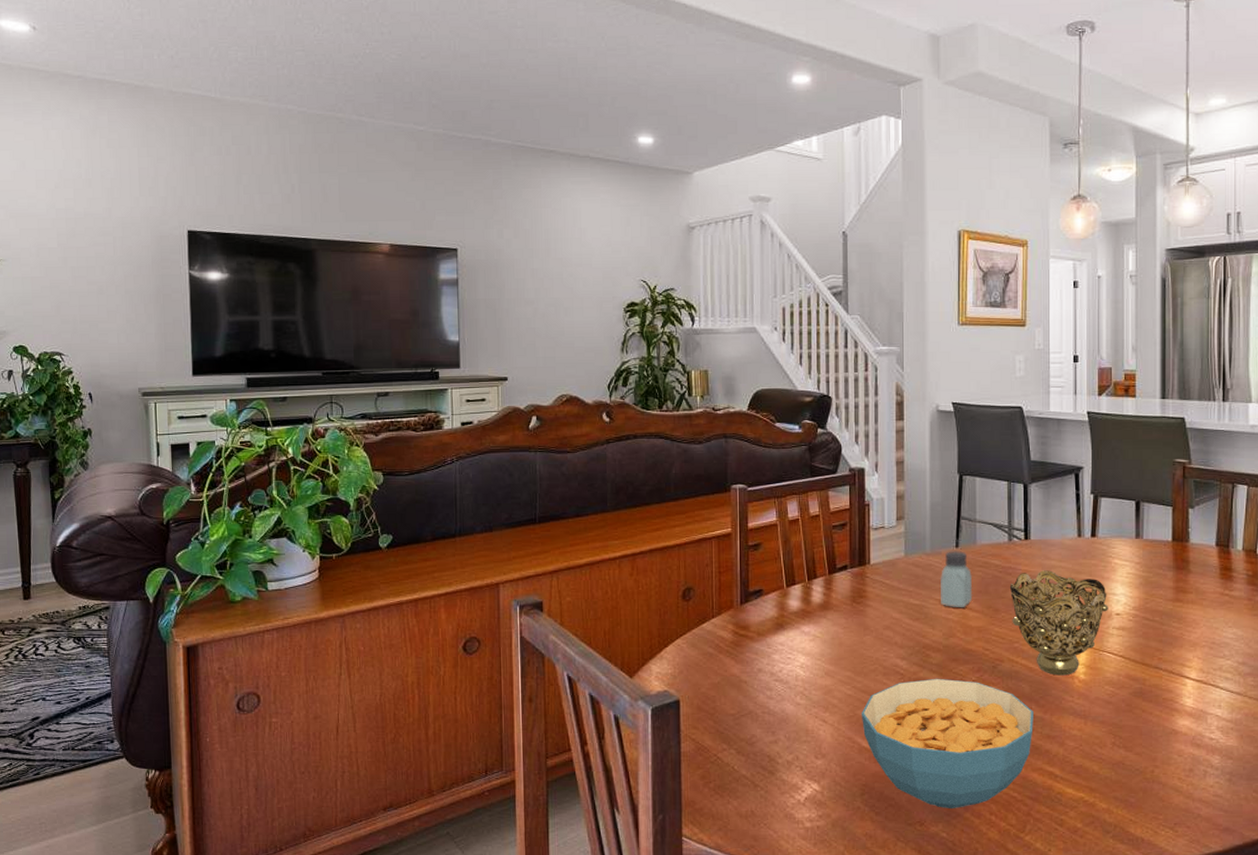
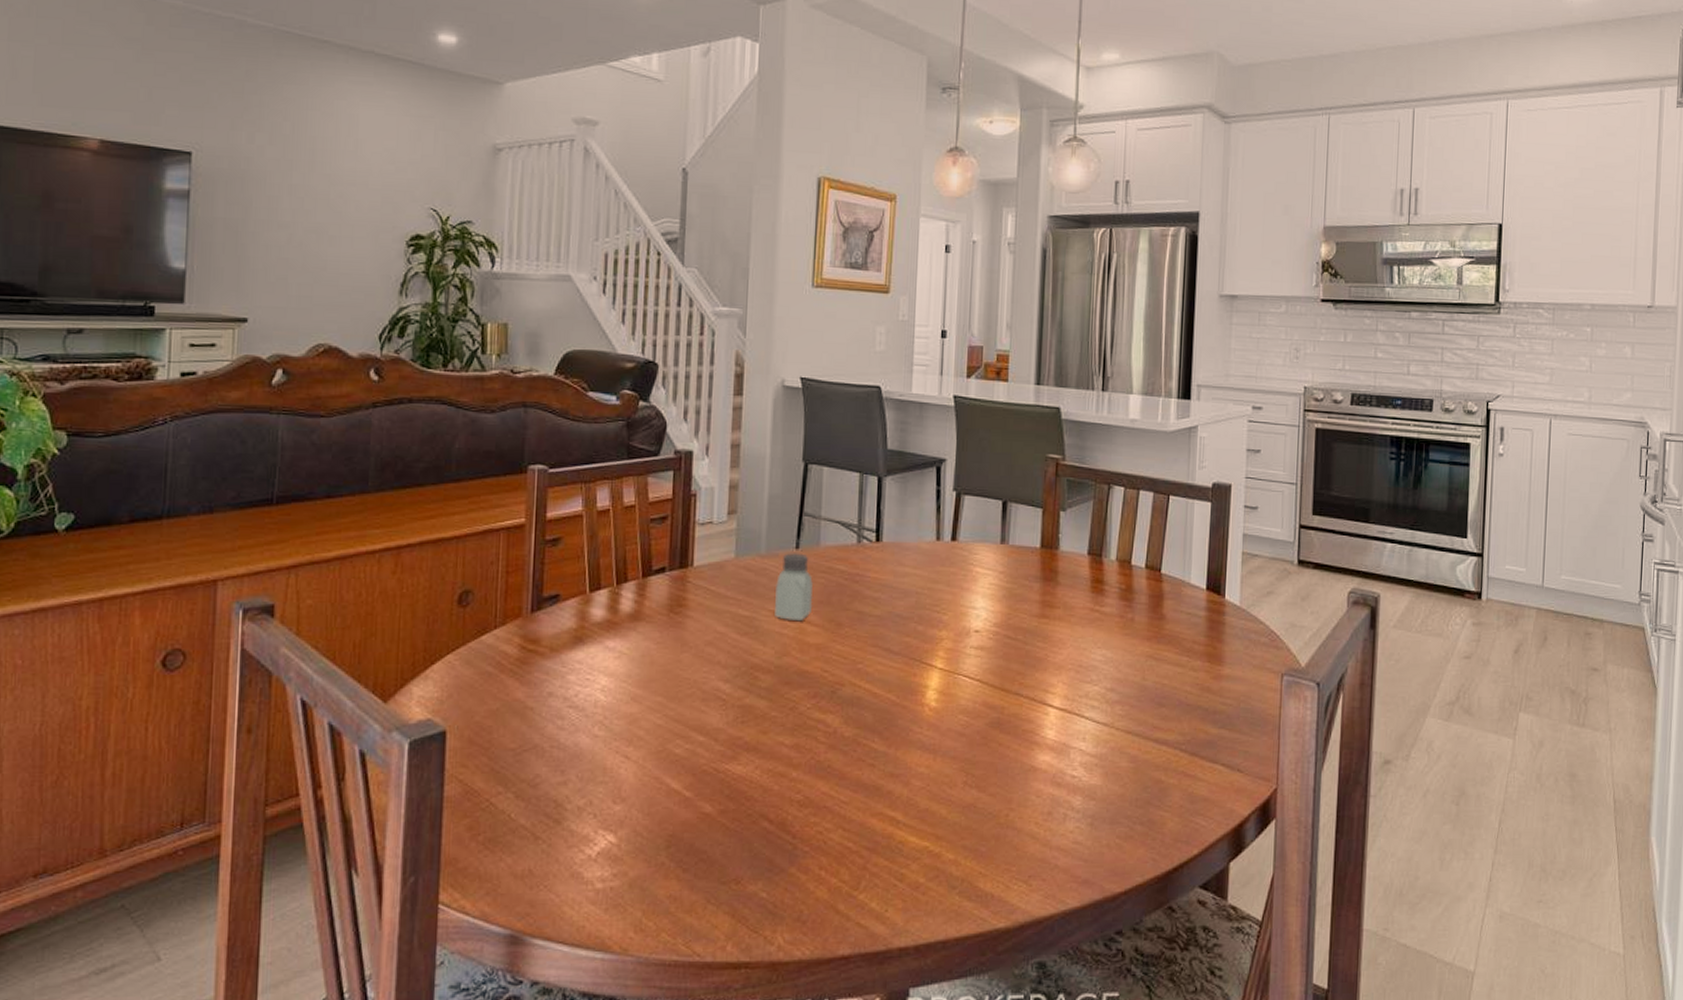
cereal bowl: present [861,678,1033,808] -> none [672,705,876,863]
decorative bowl: present [1009,570,1108,676] -> none [855,578,967,703]

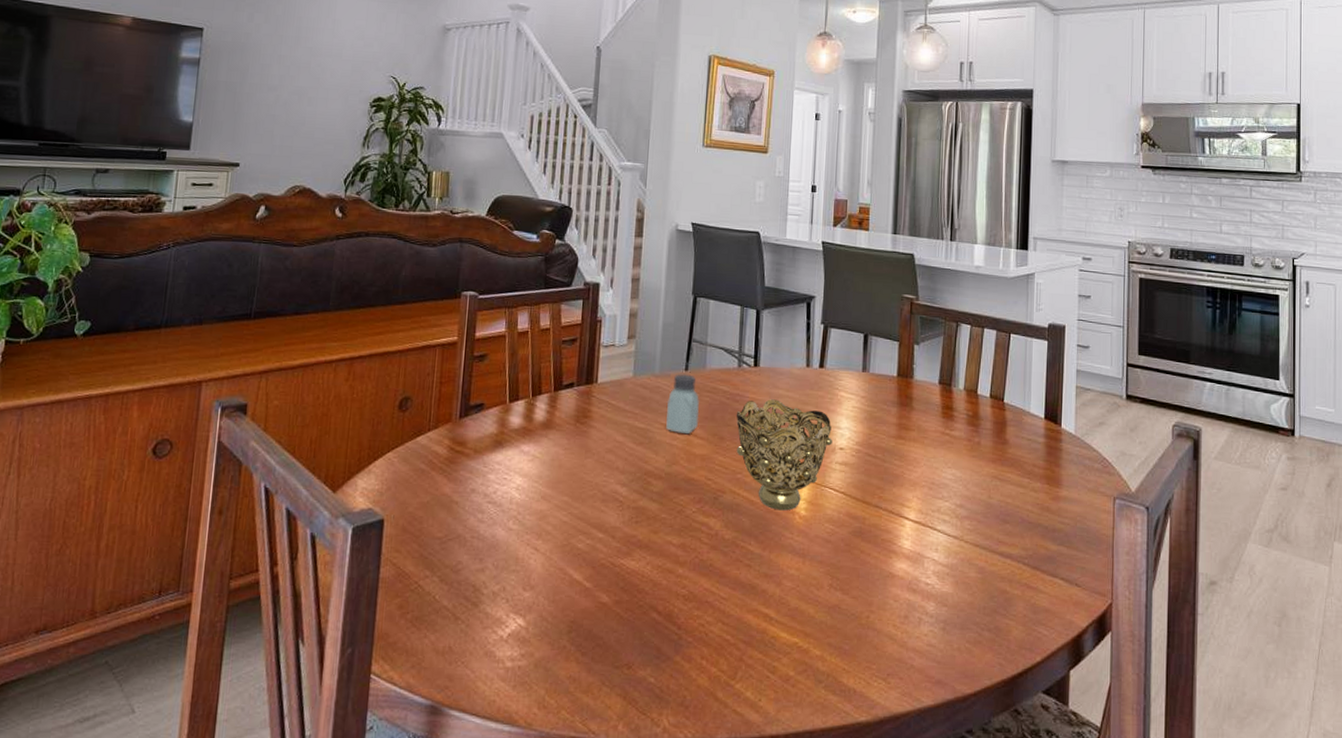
decorative bowl: none [855,578,967,703] -> present [736,399,832,511]

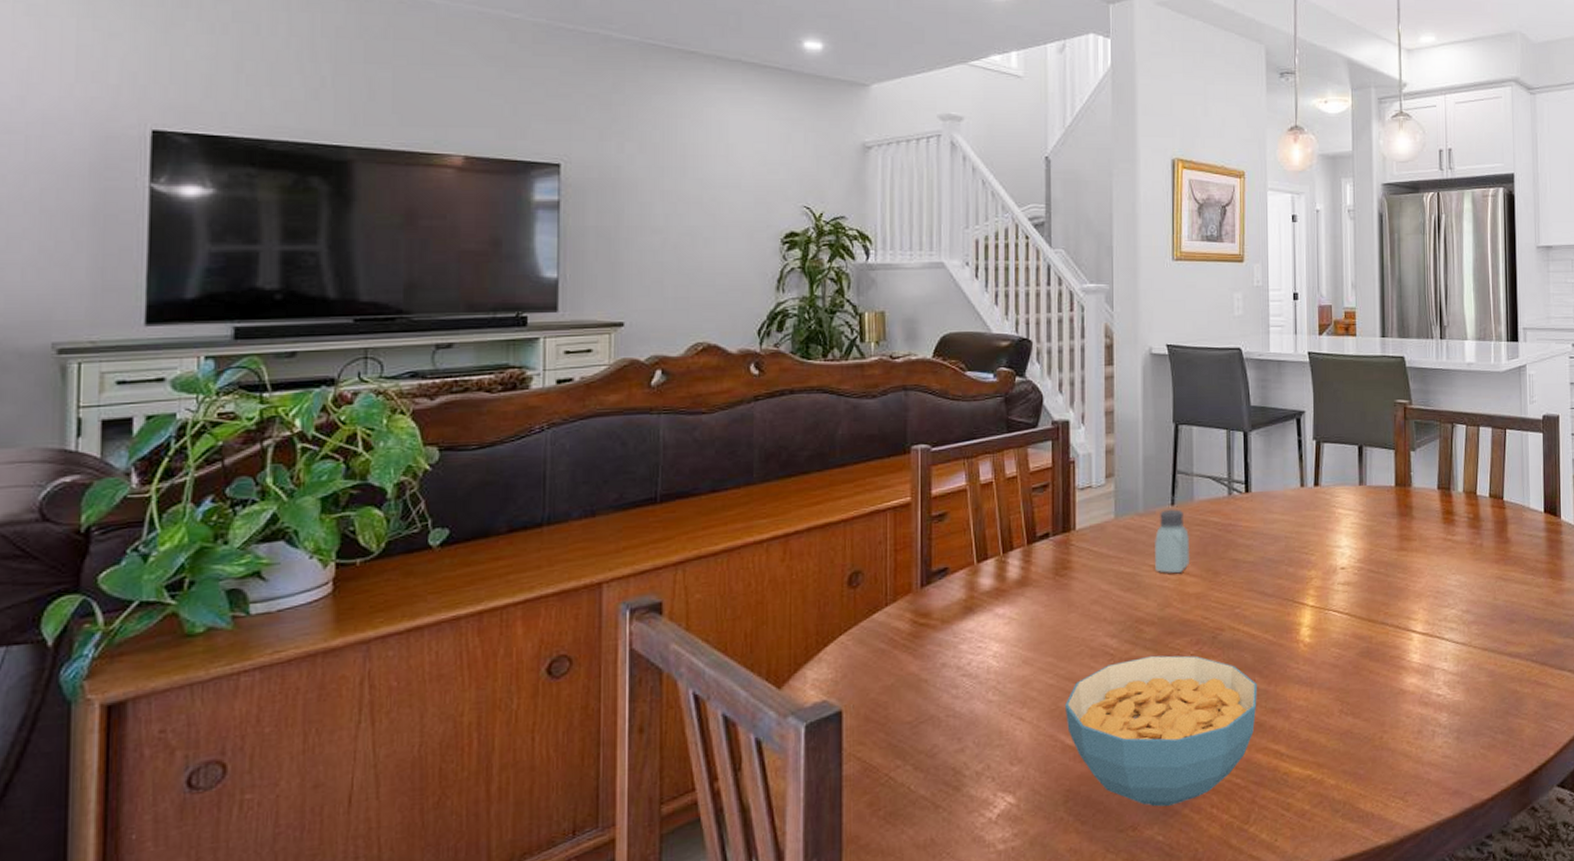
cereal bowl: none [575,507,752,651] -> present [1064,655,1257,807]
decorative bowl: present [736,399,832,511] -> none [1229,525,1333,641]

